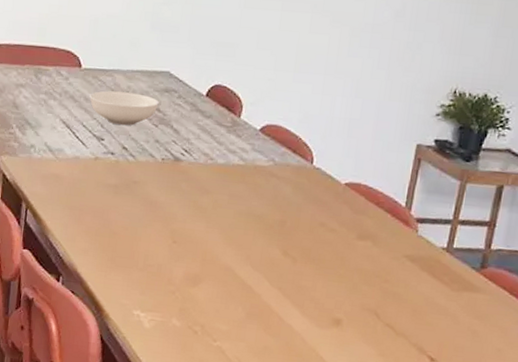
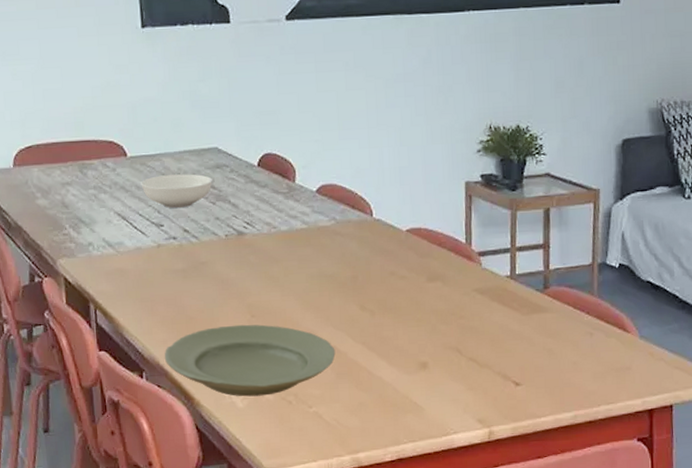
plate: none [82,245,250,322] -> present [164,324,336,397]

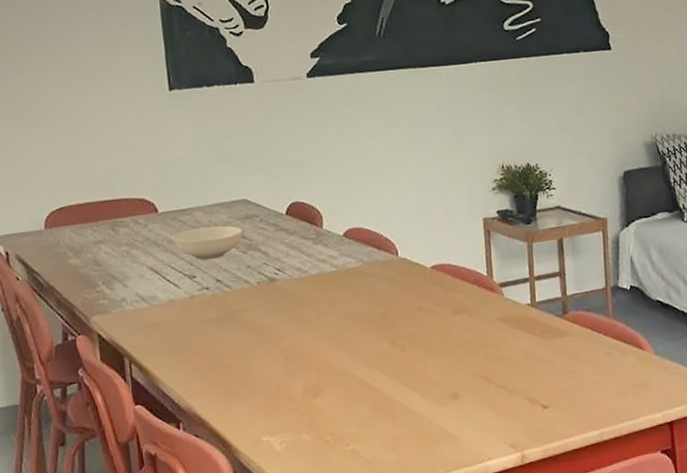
plate: present [164,324,336,397] -> none [200,367,370,440]

